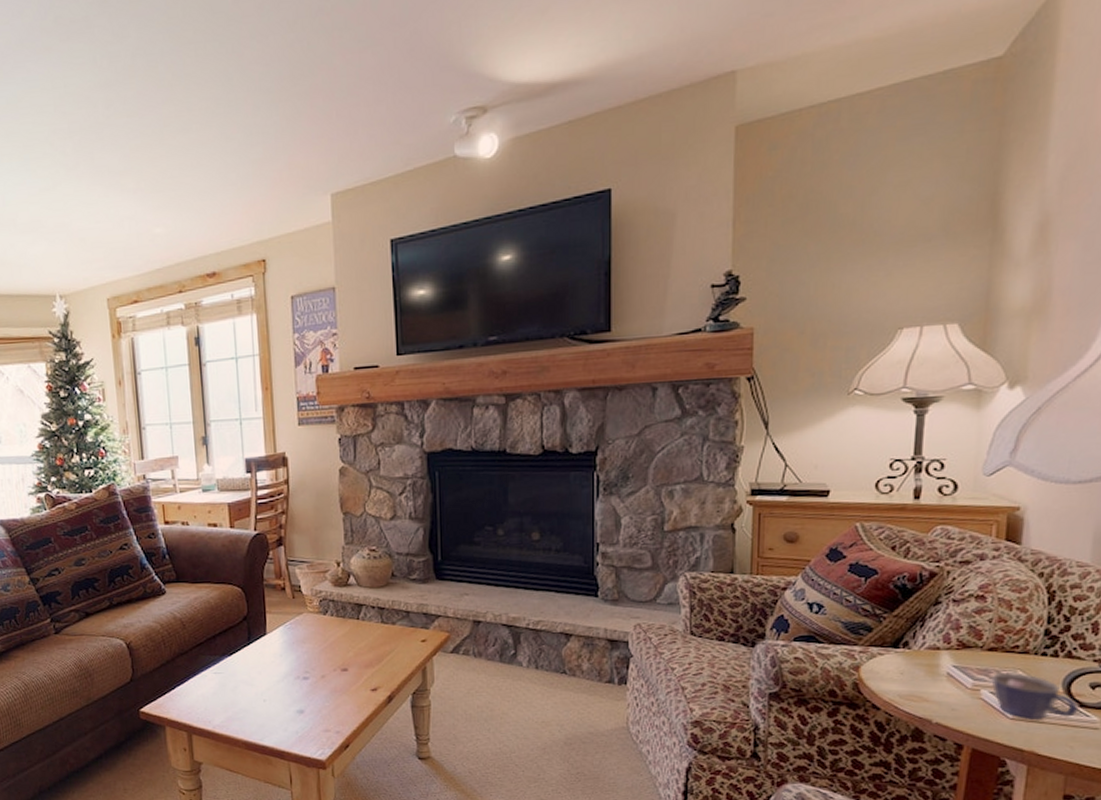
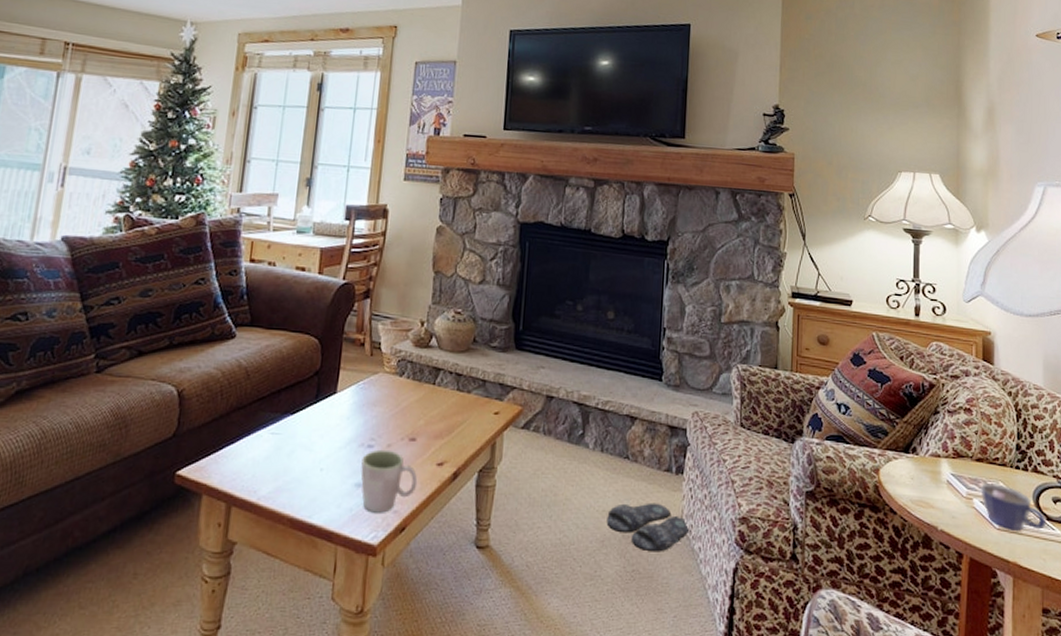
mug: none [300,680,355,734] -> present [361,449,418,513]
slippers: none [547,712,638,756] -> present [606,502,691,552]

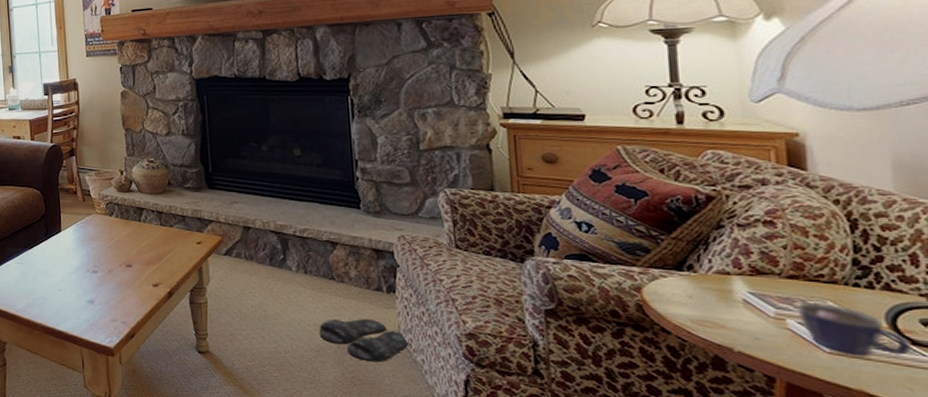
mug: present [361,449,418,513] -> none [90,274,139,323]

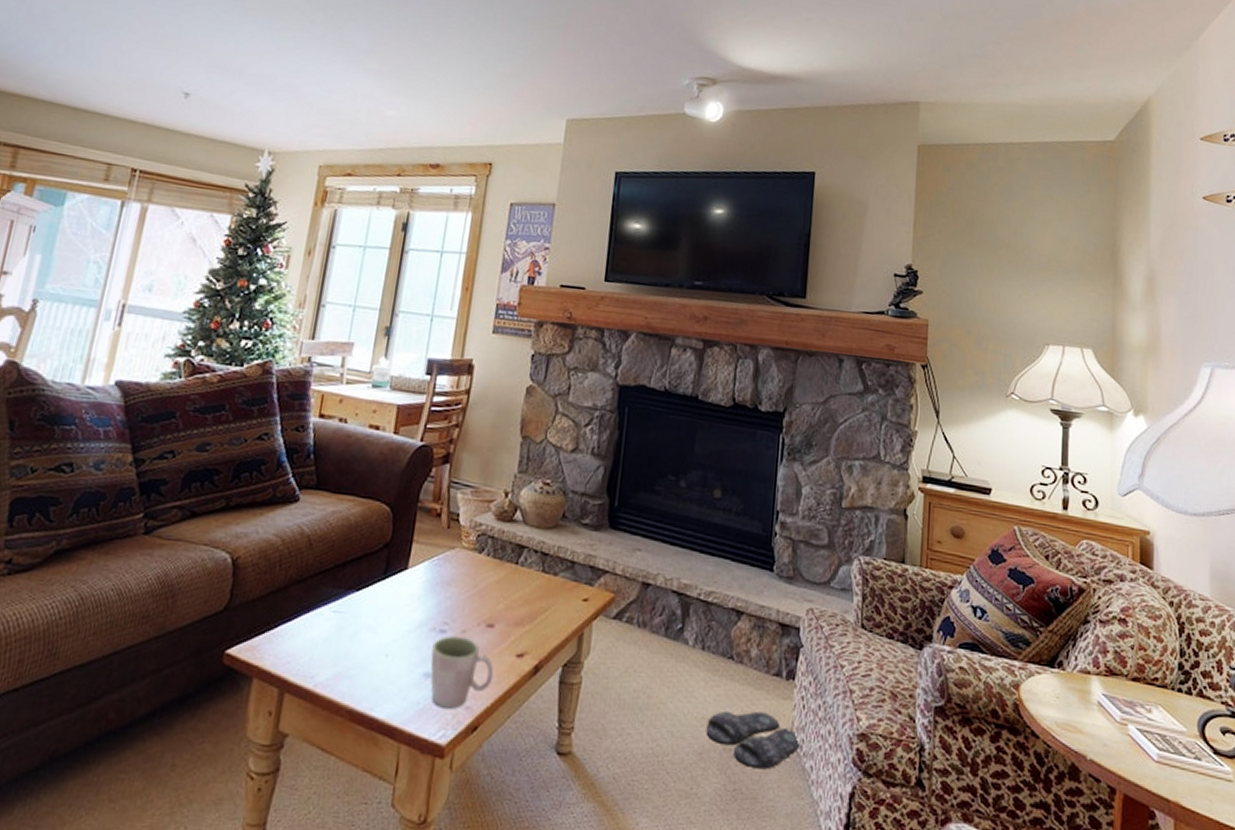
mug: none [90,274,139,323] -> present [430,635,494,709]
cup: present [796,303,912,357] -> none [1137,707,1213,766]

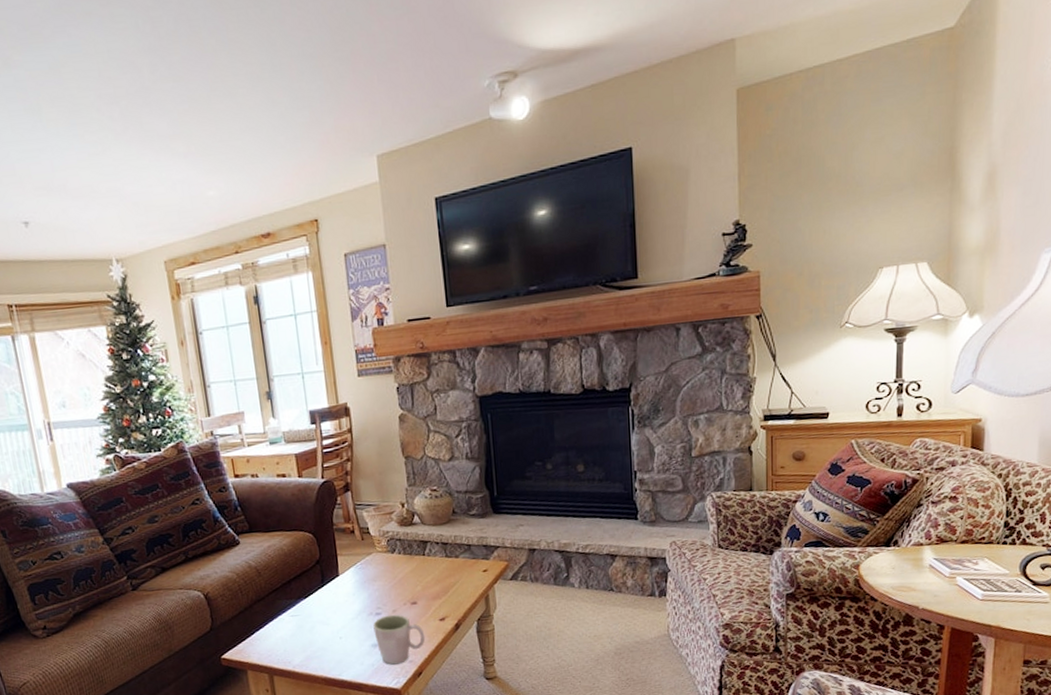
slippers: present [706,710,802,770] -> none [599,623,678,662]

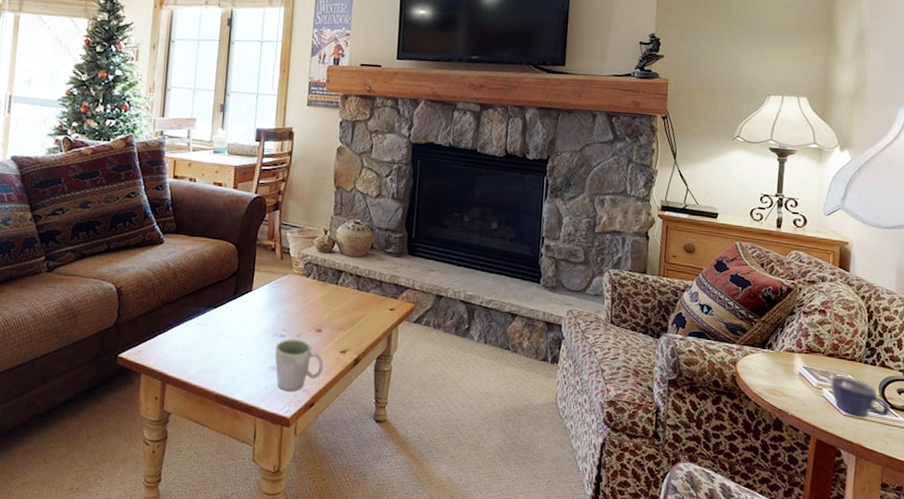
cup: none [964,560,1033,600] -> present [830,376,890,418]

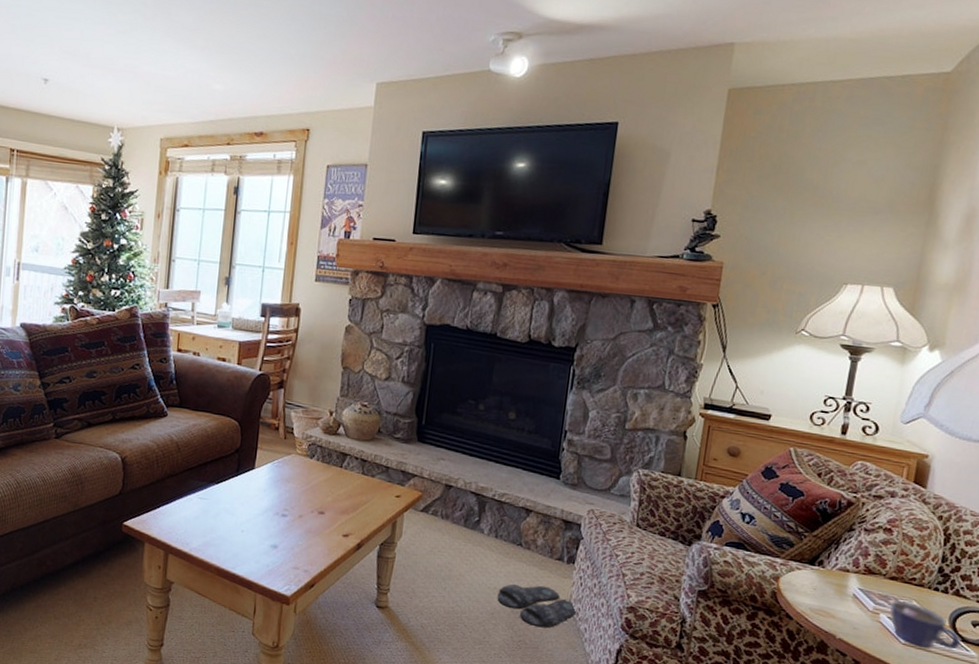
mug: present [275,339,324,391] -> none [276,519,326,571]
slippers: none [489,387,564,429] -> present [497,583,578,628]

